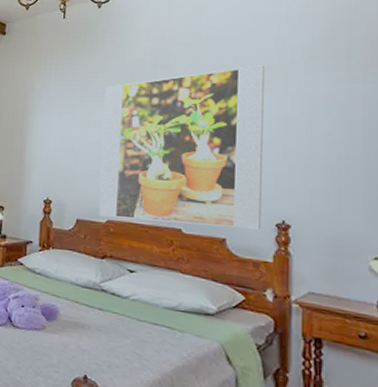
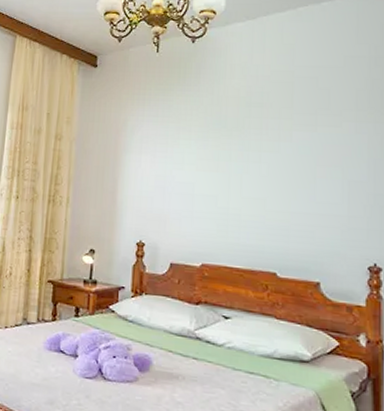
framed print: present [99,65,264,229] -> none [193,105,355,273]

